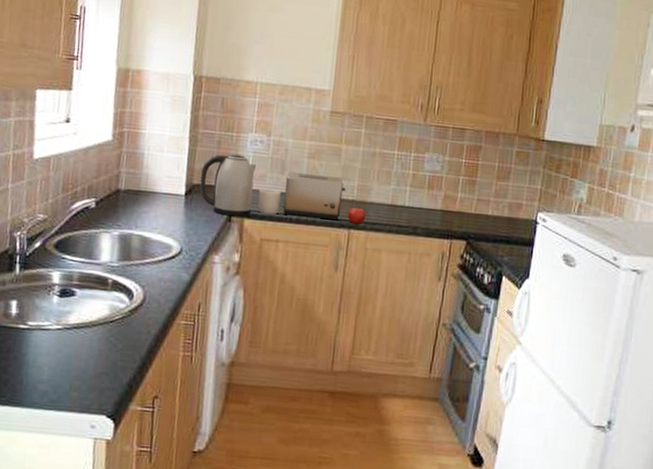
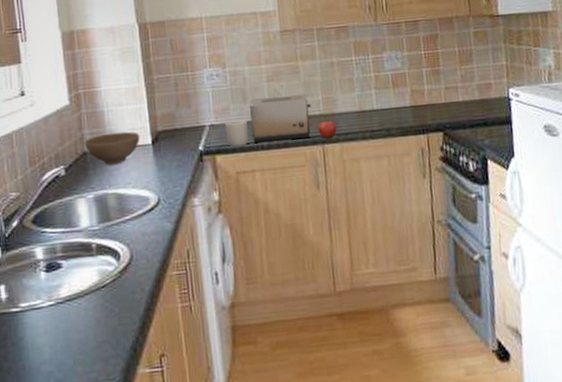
bowl: none [119,176,175,207] -> present [84,131,140,165]
kettle: present [200,154,257,217] -> none [164,92,222,156]

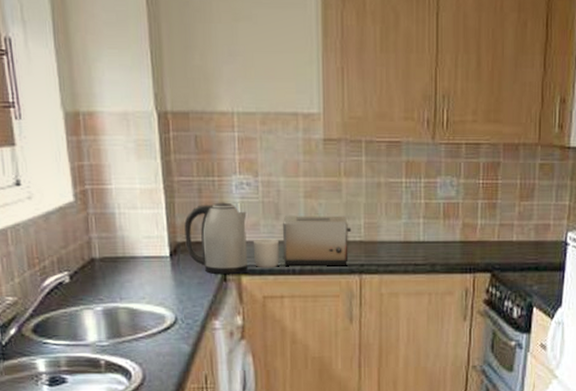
bowl: present [84,131,140,165] -> none [92,239,157,275]
kettle: none [164,92,222,156] -> present [184,202,249,275]
fruit: present [318,120,337,140] -> none [357,248,377,270]

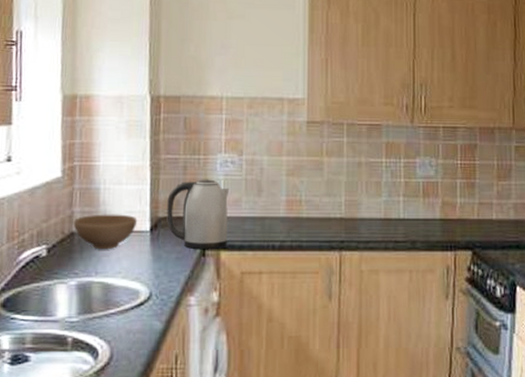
bowl: none [92,239,157,275] -> present [73,214,138,249]
mug: present [253,238,280,268] -> none [233,214,261,244]
toaster: present [282,216,352,267] -> none [263,193,332,243]

